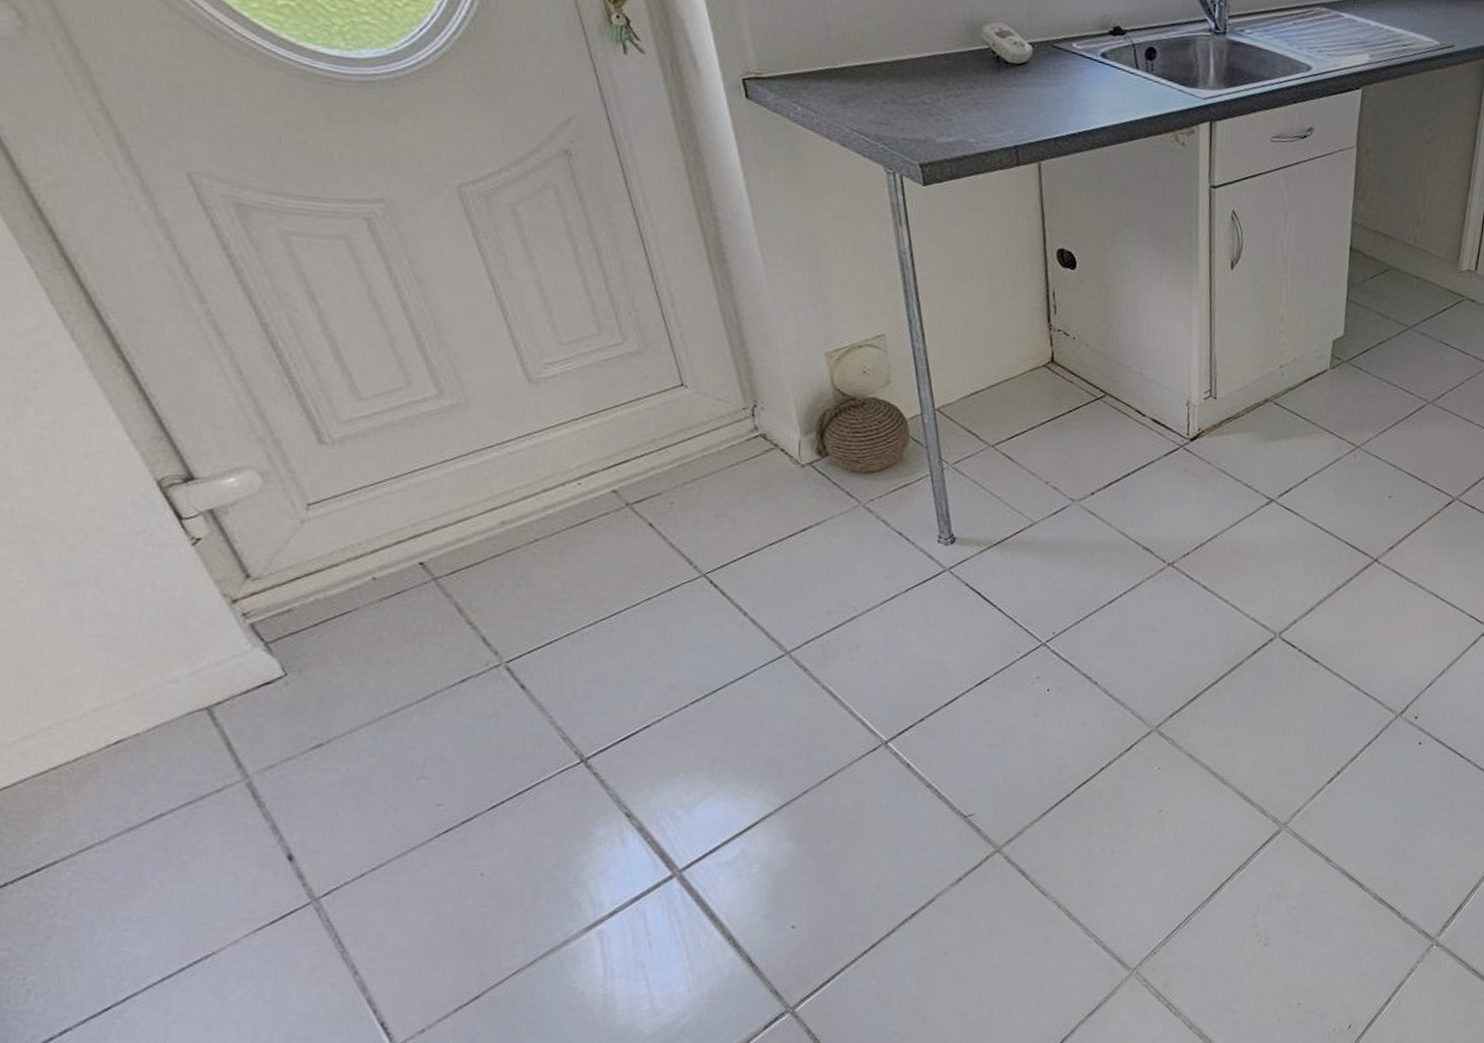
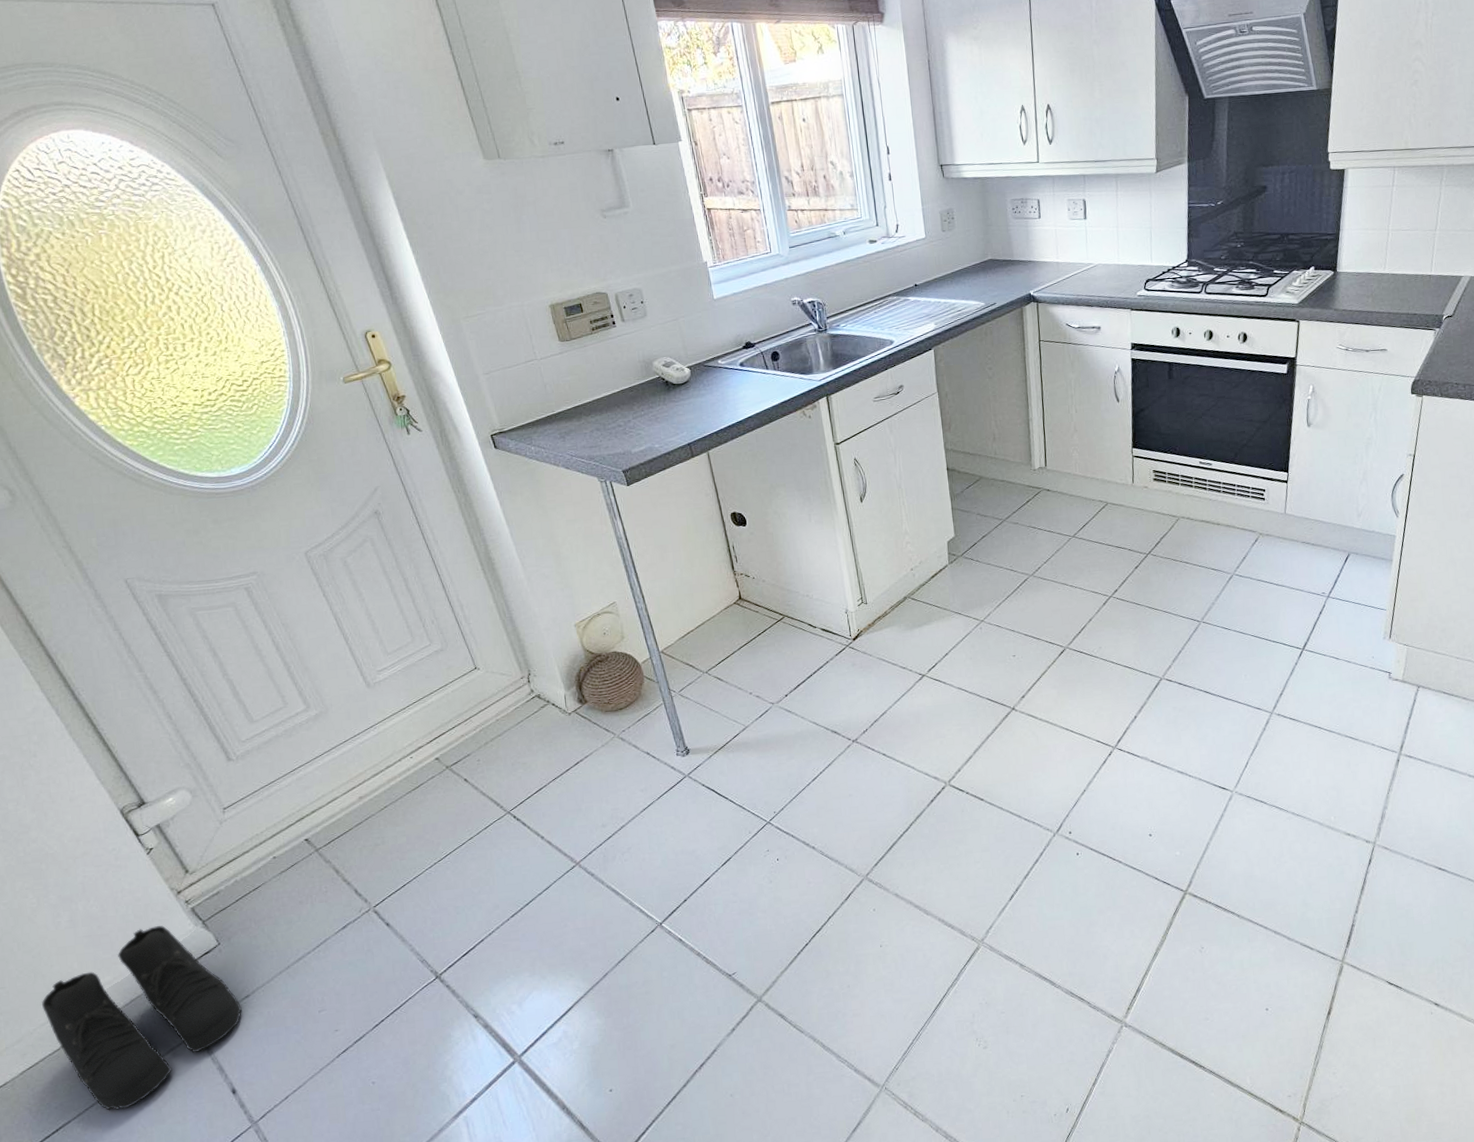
boots: none [26,638,310,858] -> present [42,925,242,1111]

